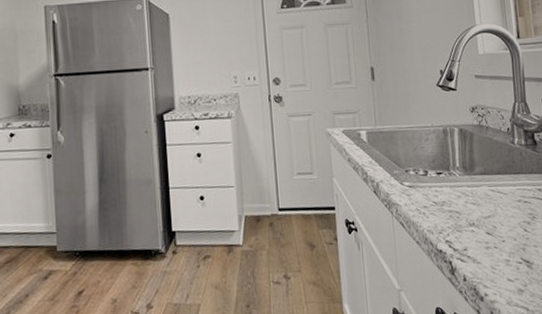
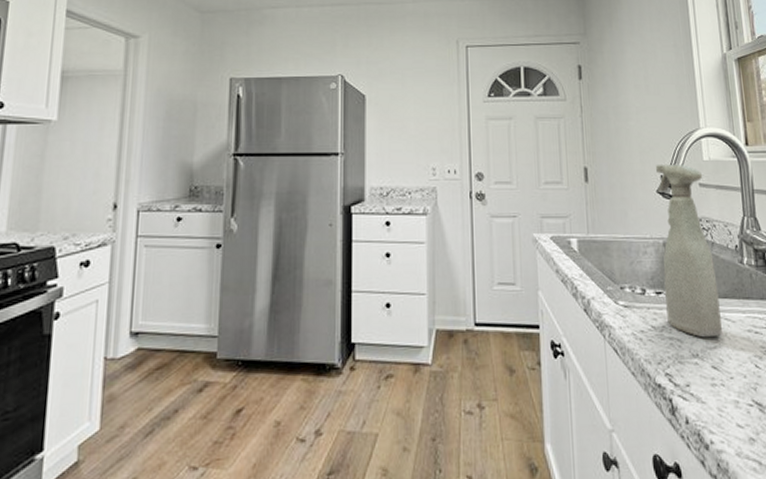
spray bottle: none [436,59,495,209] -> present [656,163,722,338]

